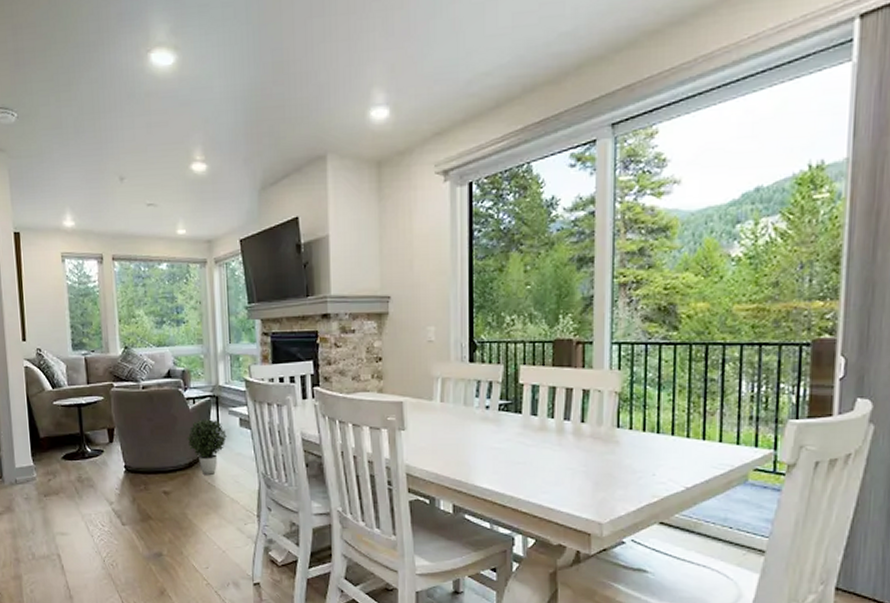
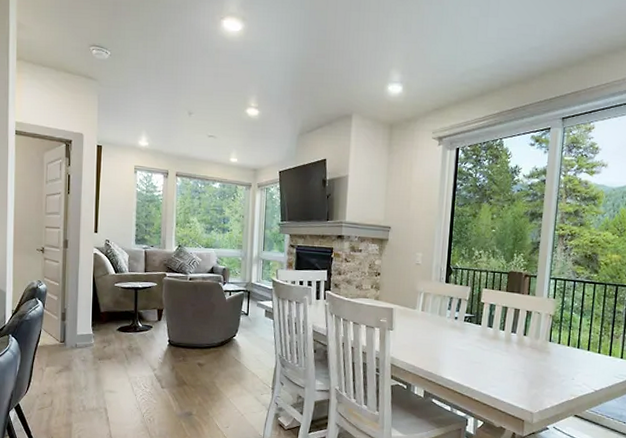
potted plant: present [187,419,227,475] -> none [222,308,254,353]

